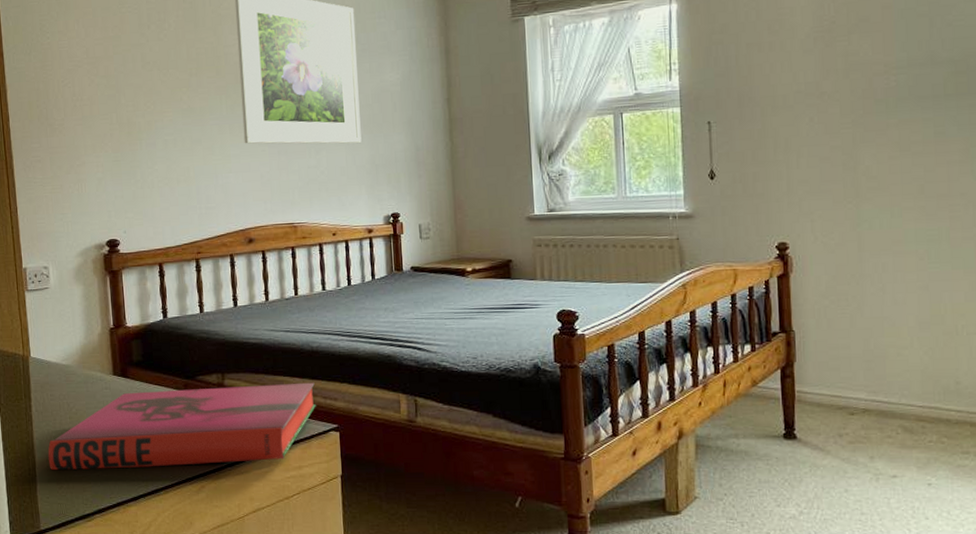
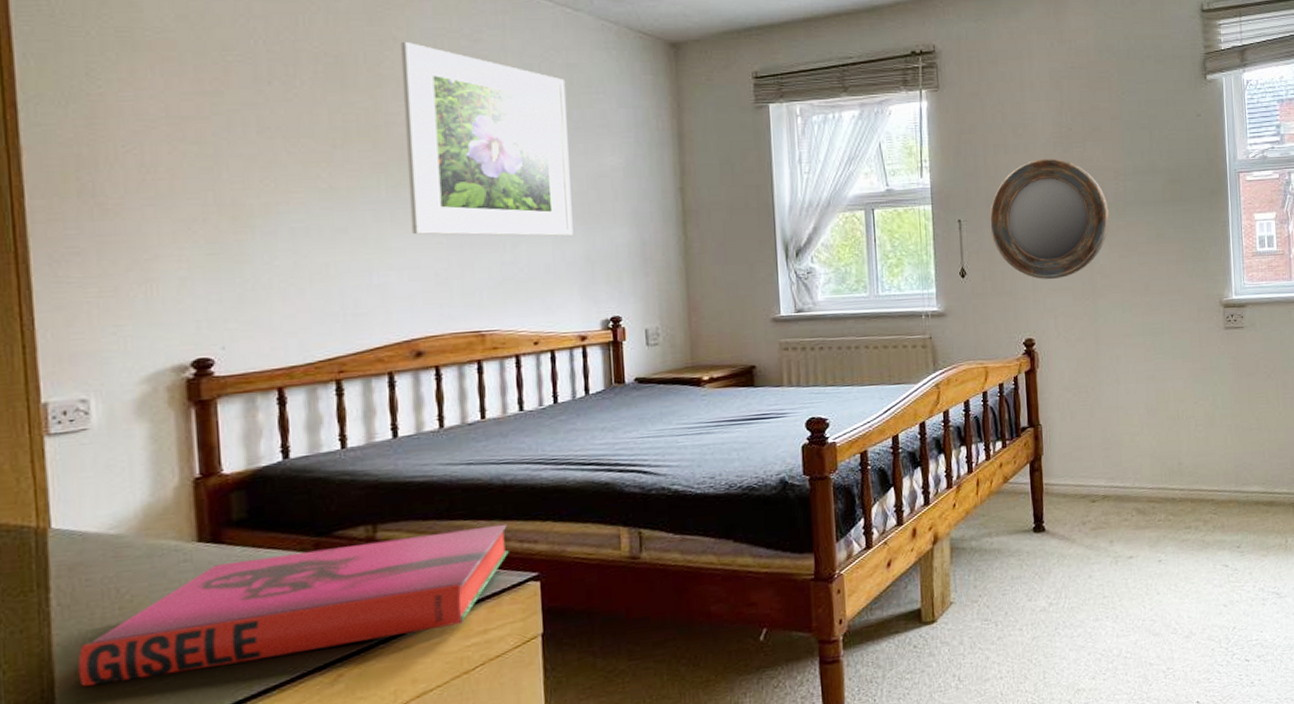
home mirror: none [741,54,878,182] -> present [989,158,1110,279]

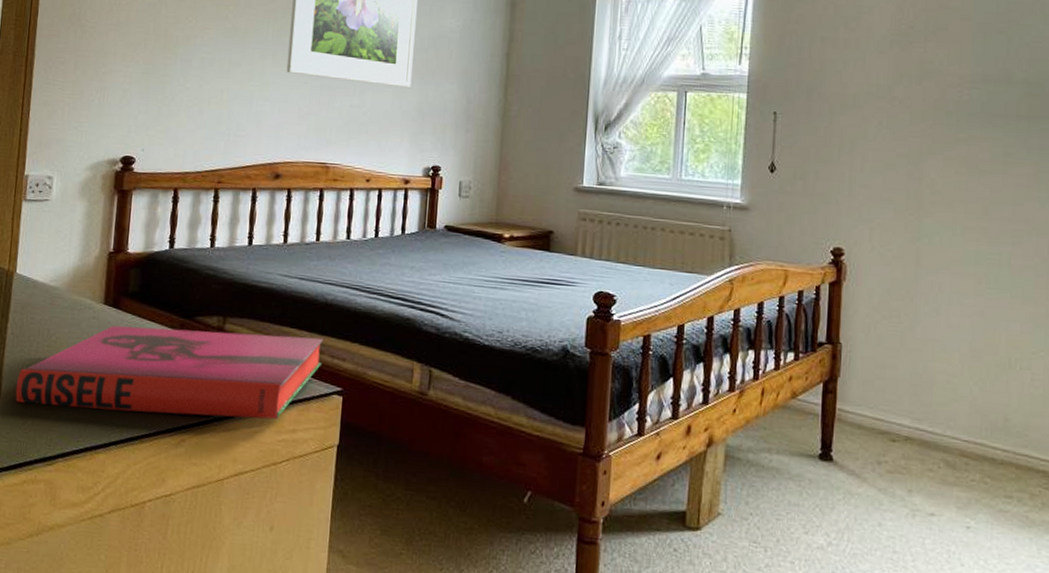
home mirror: present [989,158,1110,279] -> none [807,56,948,187]

